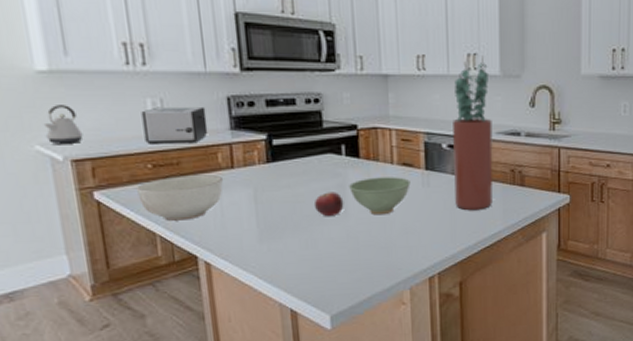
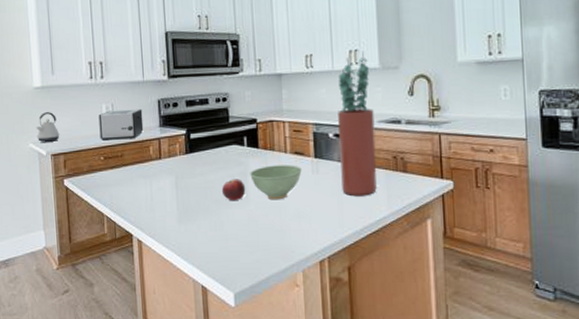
bowl: present [135,175,223,221] -> none [92,165,153,204]

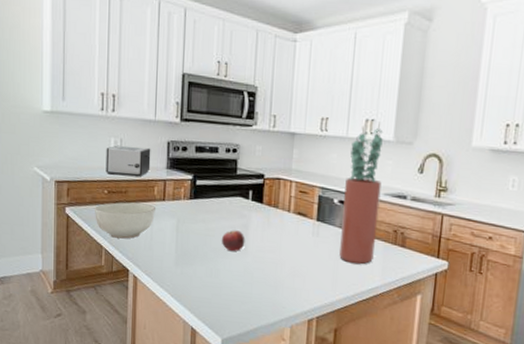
kettle: present [36,112,60,143] -> none [42,138,66,169]
bowl: none [92,165,153,204] -> present [94,202,155,239]
bowl: present [250,165,302,200] -> none [251,222,303,257]

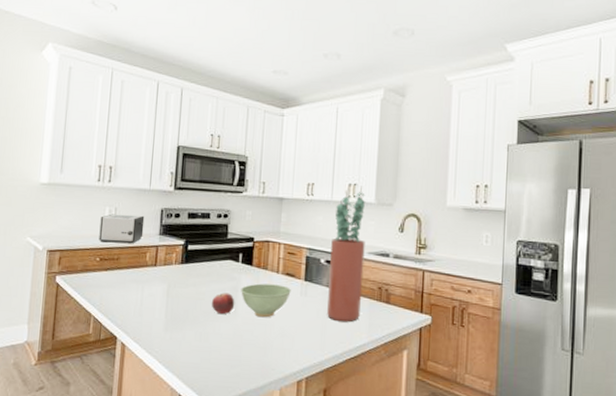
bowl: present [94,202,155,239] -> none [85,269,147,306]
bowl: none [251,222,303,257] -> present [241,283,291,318]

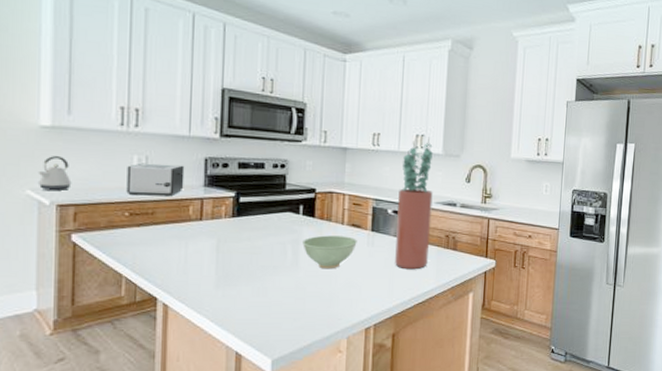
kettle: none [36,208,59,238] -> present [38,156,72,191]
fruit: present [211,293,235,314] -> none [269,246,297,267]

